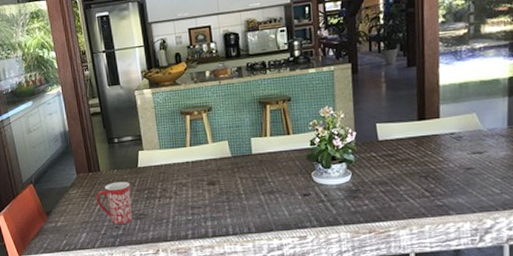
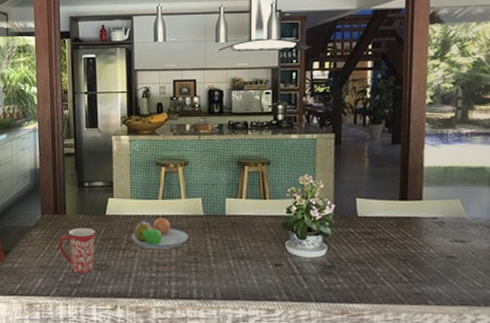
fruit bowl: none [164,162,219,194] -> present [131,217,188,249]

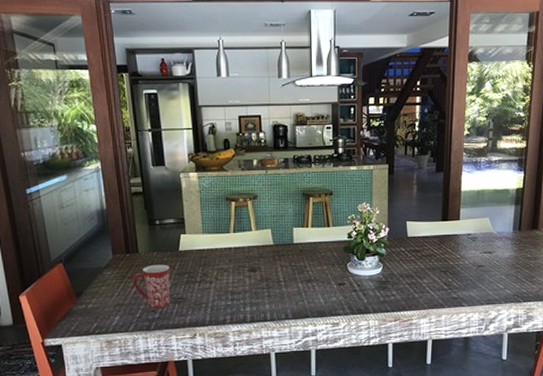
fruit bowl: present [131,217,188,249] -> none [205,249,260,279]

